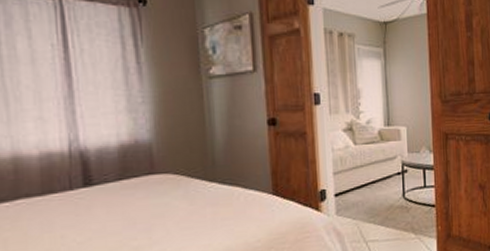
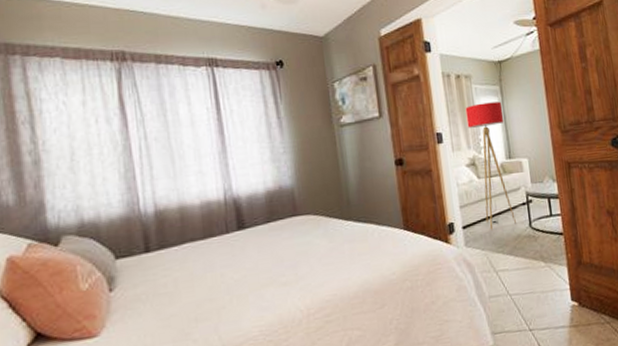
floor lamp: none [346,65,390,199] -> present [465,101,516,230]

